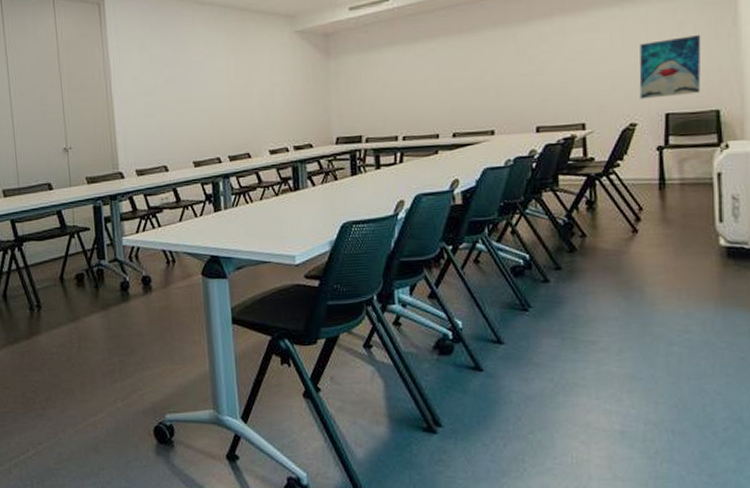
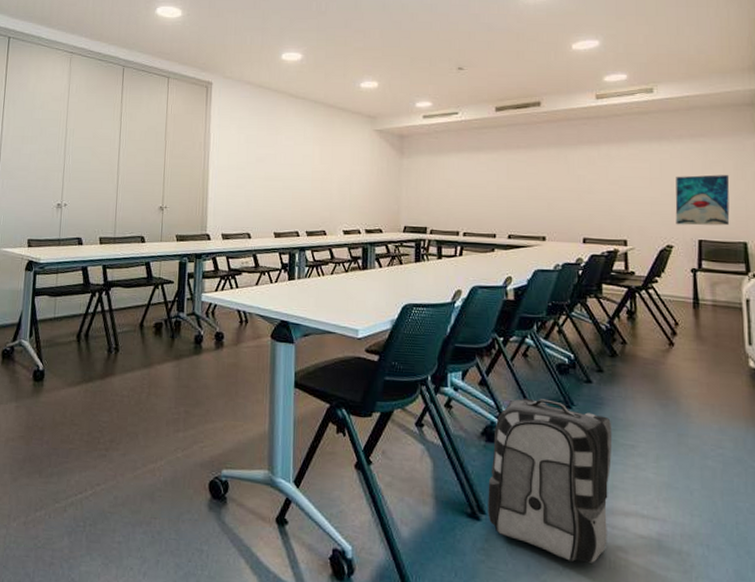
backpack: none [443,304,573,463] -> present [488,398,613,563]

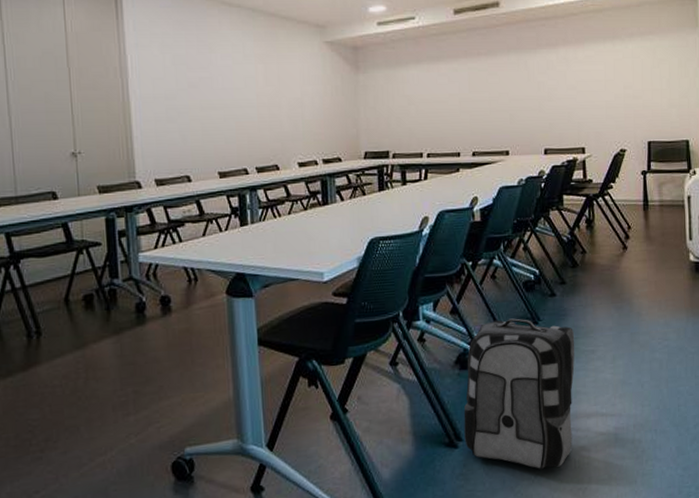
wall art: present [675,175,730,226] -> none [627,73,675,128]

